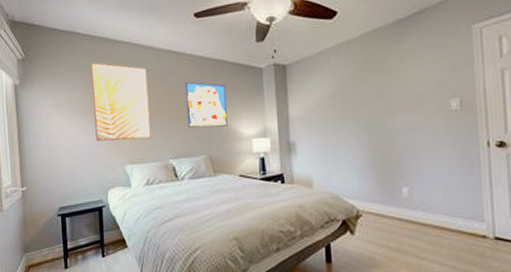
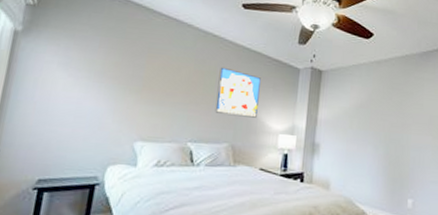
wall art: present [91,62,151,141] -> none [105,26,182,118]

